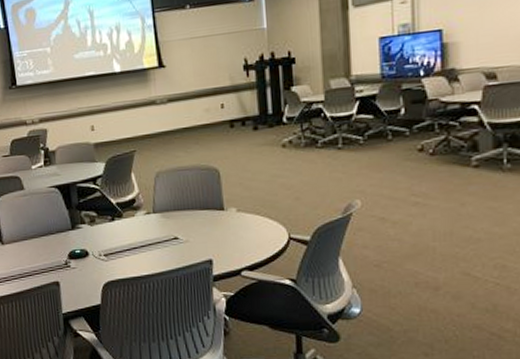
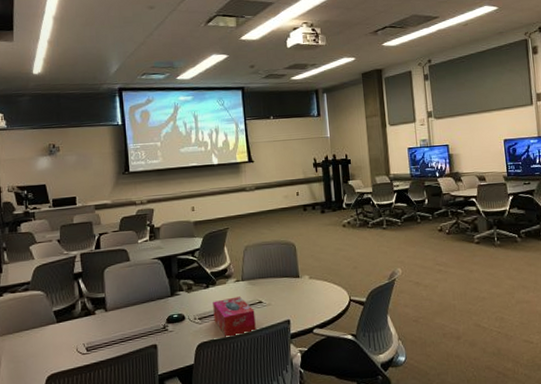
tissue box: none [119,231,171,277] -> present [213,296,256,337]

